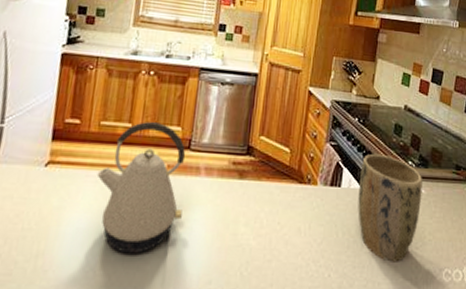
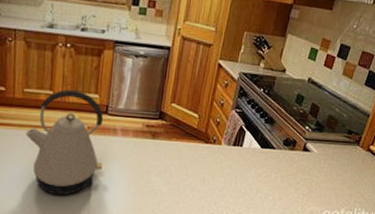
plant pot: present [358,153,422,262] -> none [255,119,316,205]

